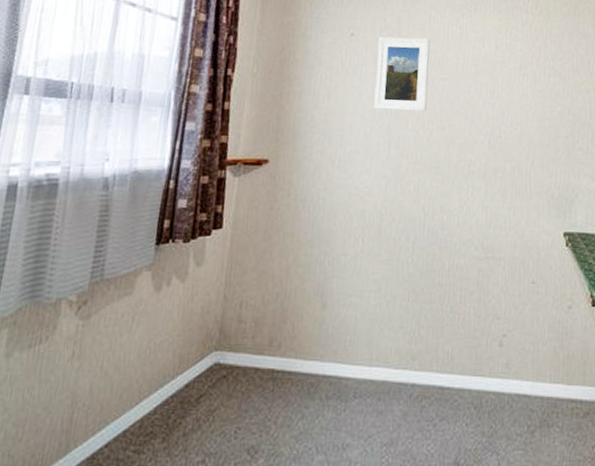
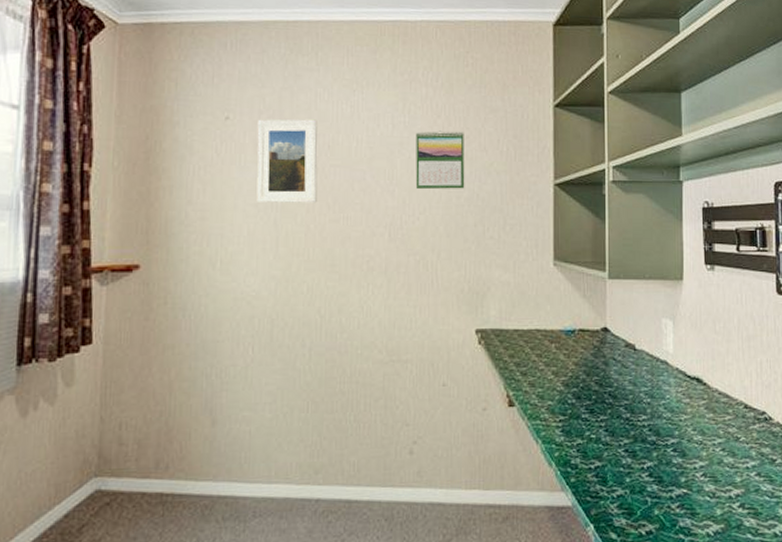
calendar: none [514,52,559,105] -> present [415,131,465,190]

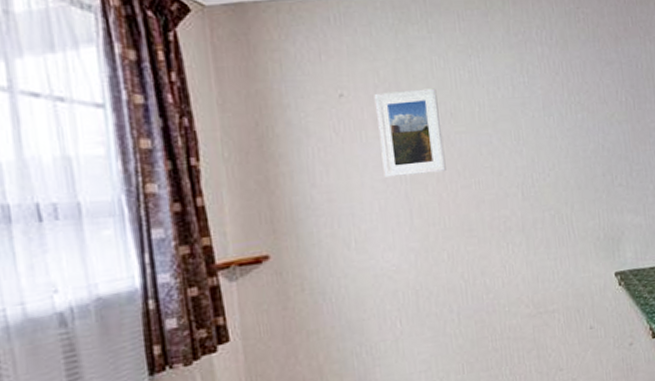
calendar: present [415,131,465,190] -> none [537,86,590,147]

